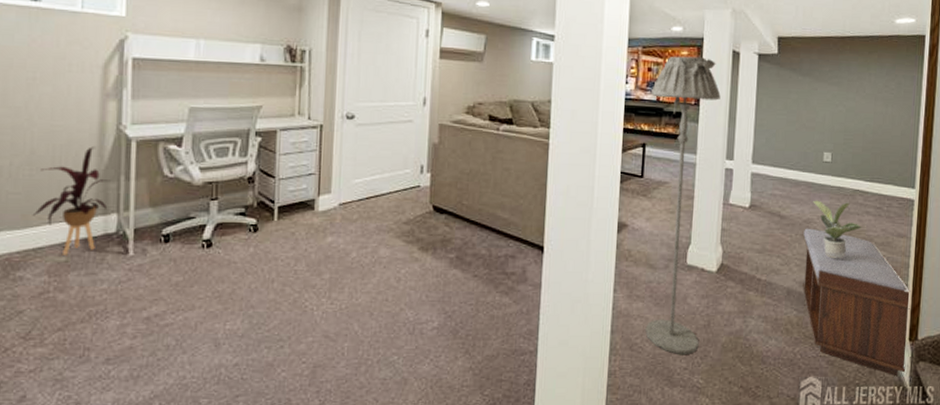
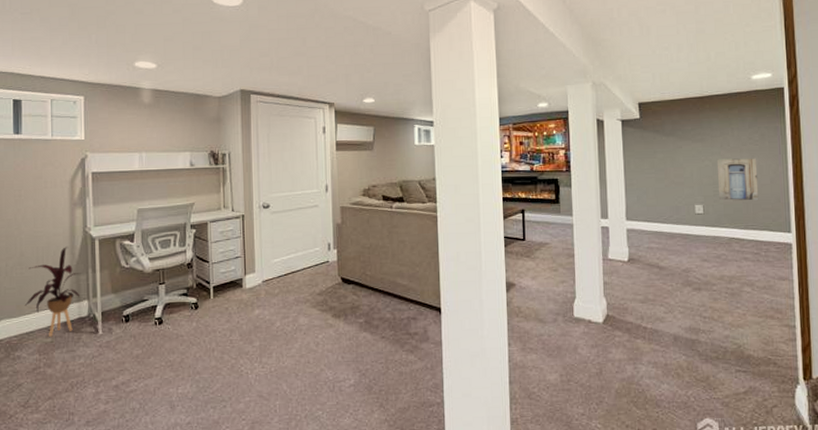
floor lamp: present [645,56,721,354] -> none [525,128,594,401]
bench: present [801,228,911,377] -> none [684,277,805,416]
potted plant: present [813,200,862,259] -> none [690,250,741,305]
wall art: none [849,105,891,153] -> present [716,158,759,201]

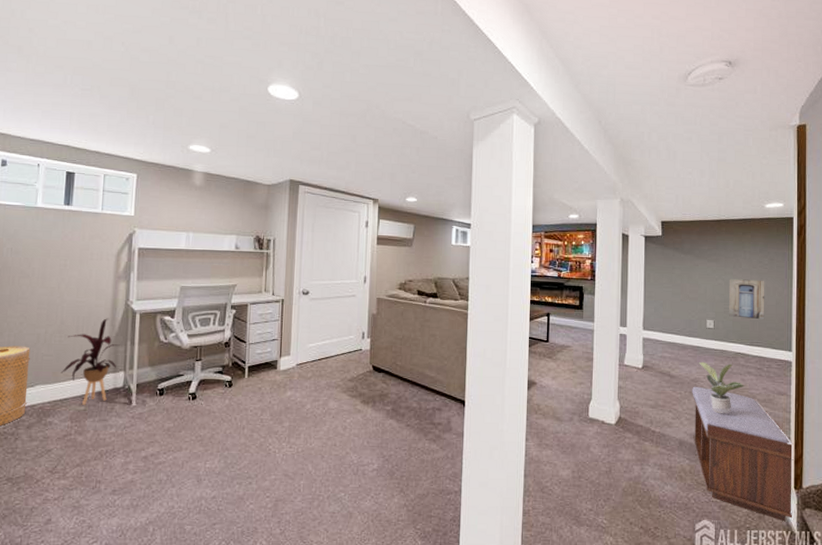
bench: none [684,277,805,416] -> present [692,386,794,522]
potted plant: none [690,250,741,305] -> present [699,361,744,414]

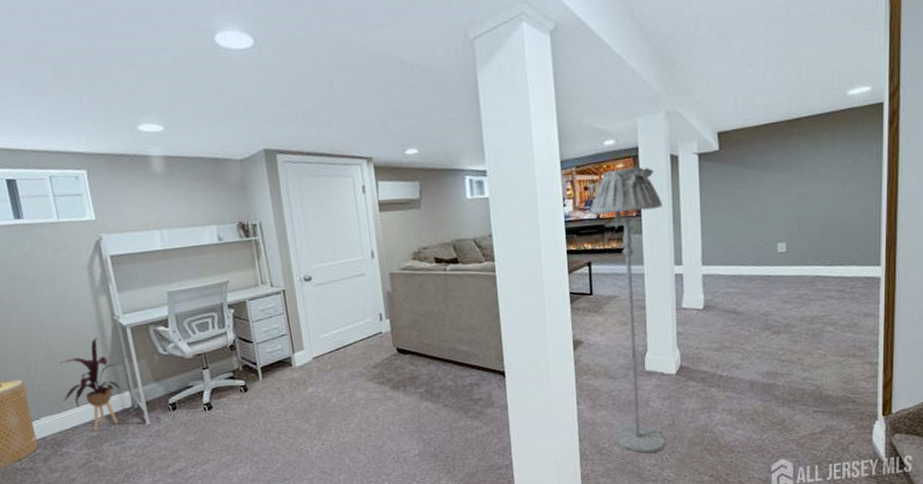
floor lamp: none [553,239,613,497] -> present [590,167,666,453]
bench: present [692,386,794,522] -> none [762,320,882,451]
potted plant: present [699,361,744,414] -> none [770,289,824,347]
wall art: present [728,279,765,320] -> none [803,186,848,236]

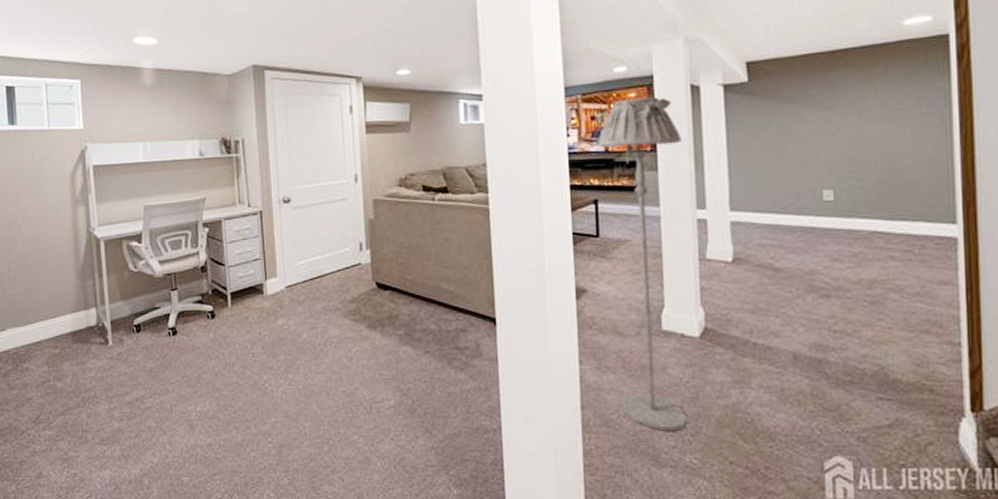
house plant: present [59,337,120,431] -> none [30,249,87,348]

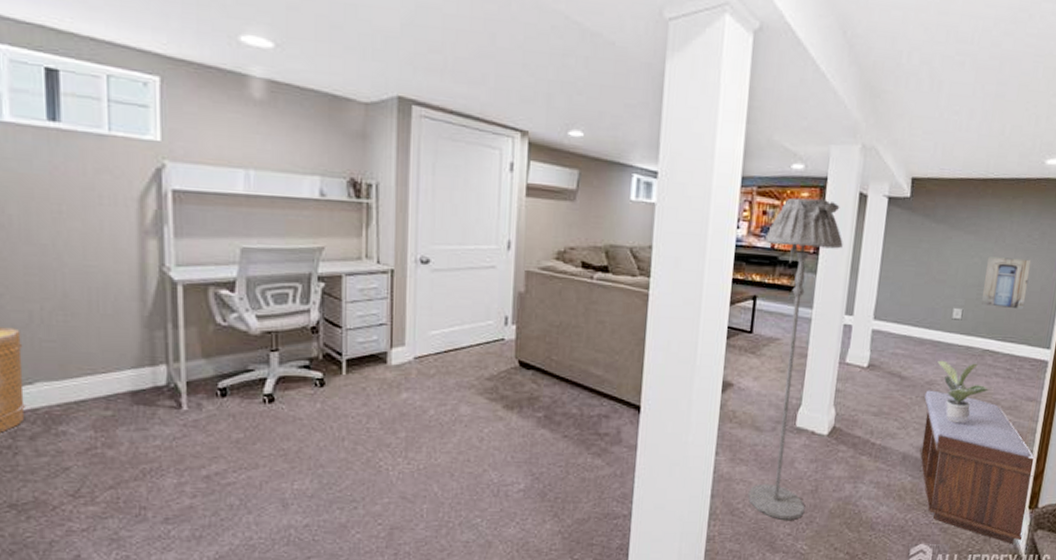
bench: none [807,280,972,456] -> present [918,390,1036,545]
potted plant: none [815,247,886,316] -> present [937,360,988,423]
wall art: none [853,128,912,184] -> present [982,256,1032,310]

